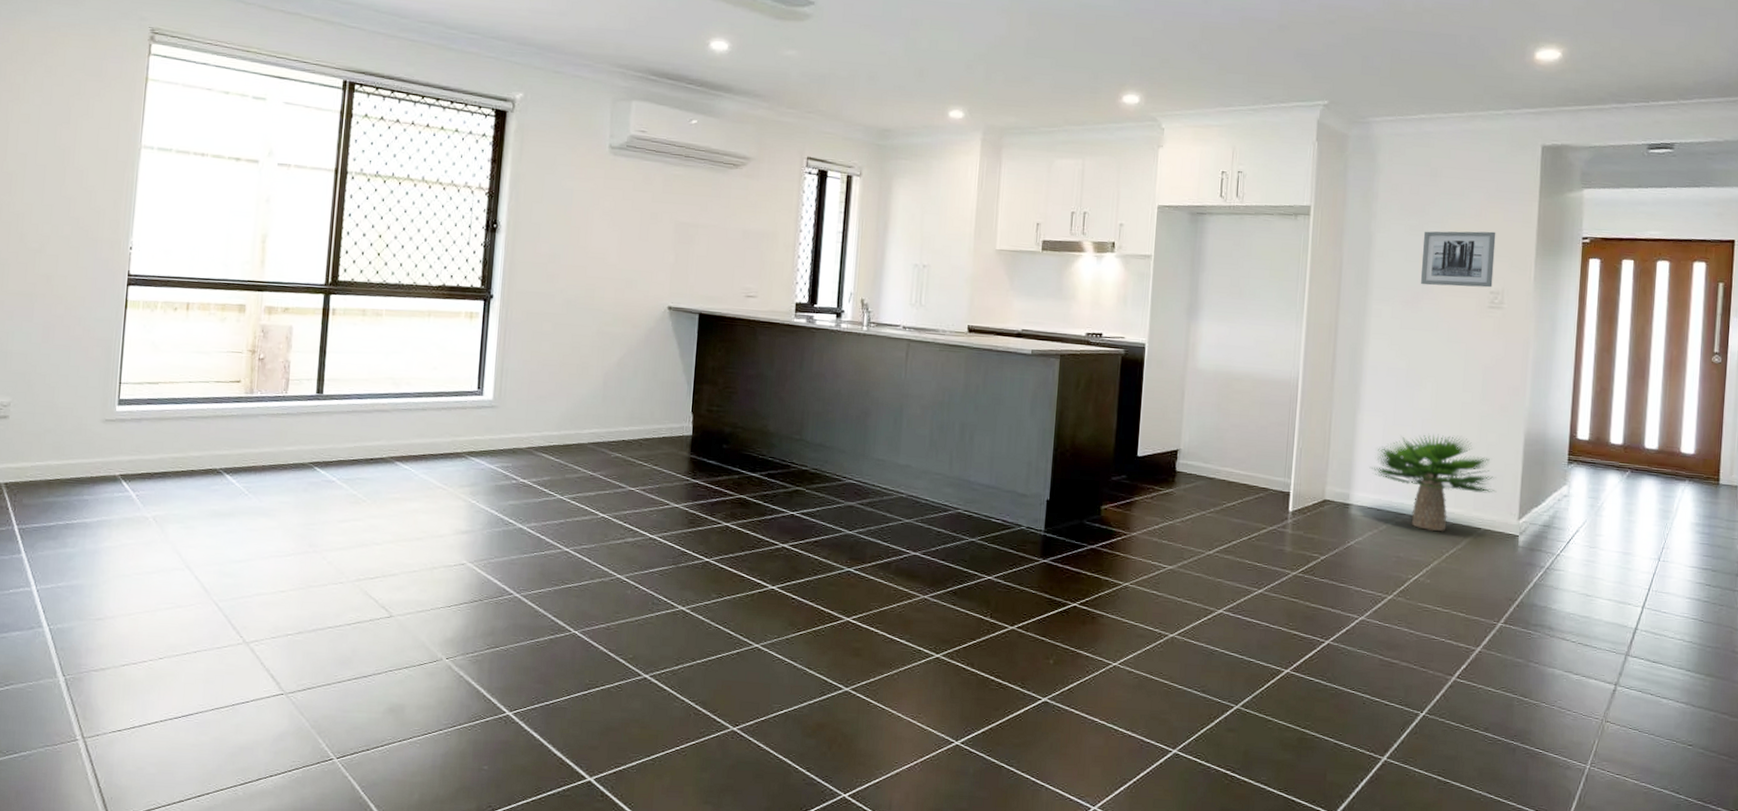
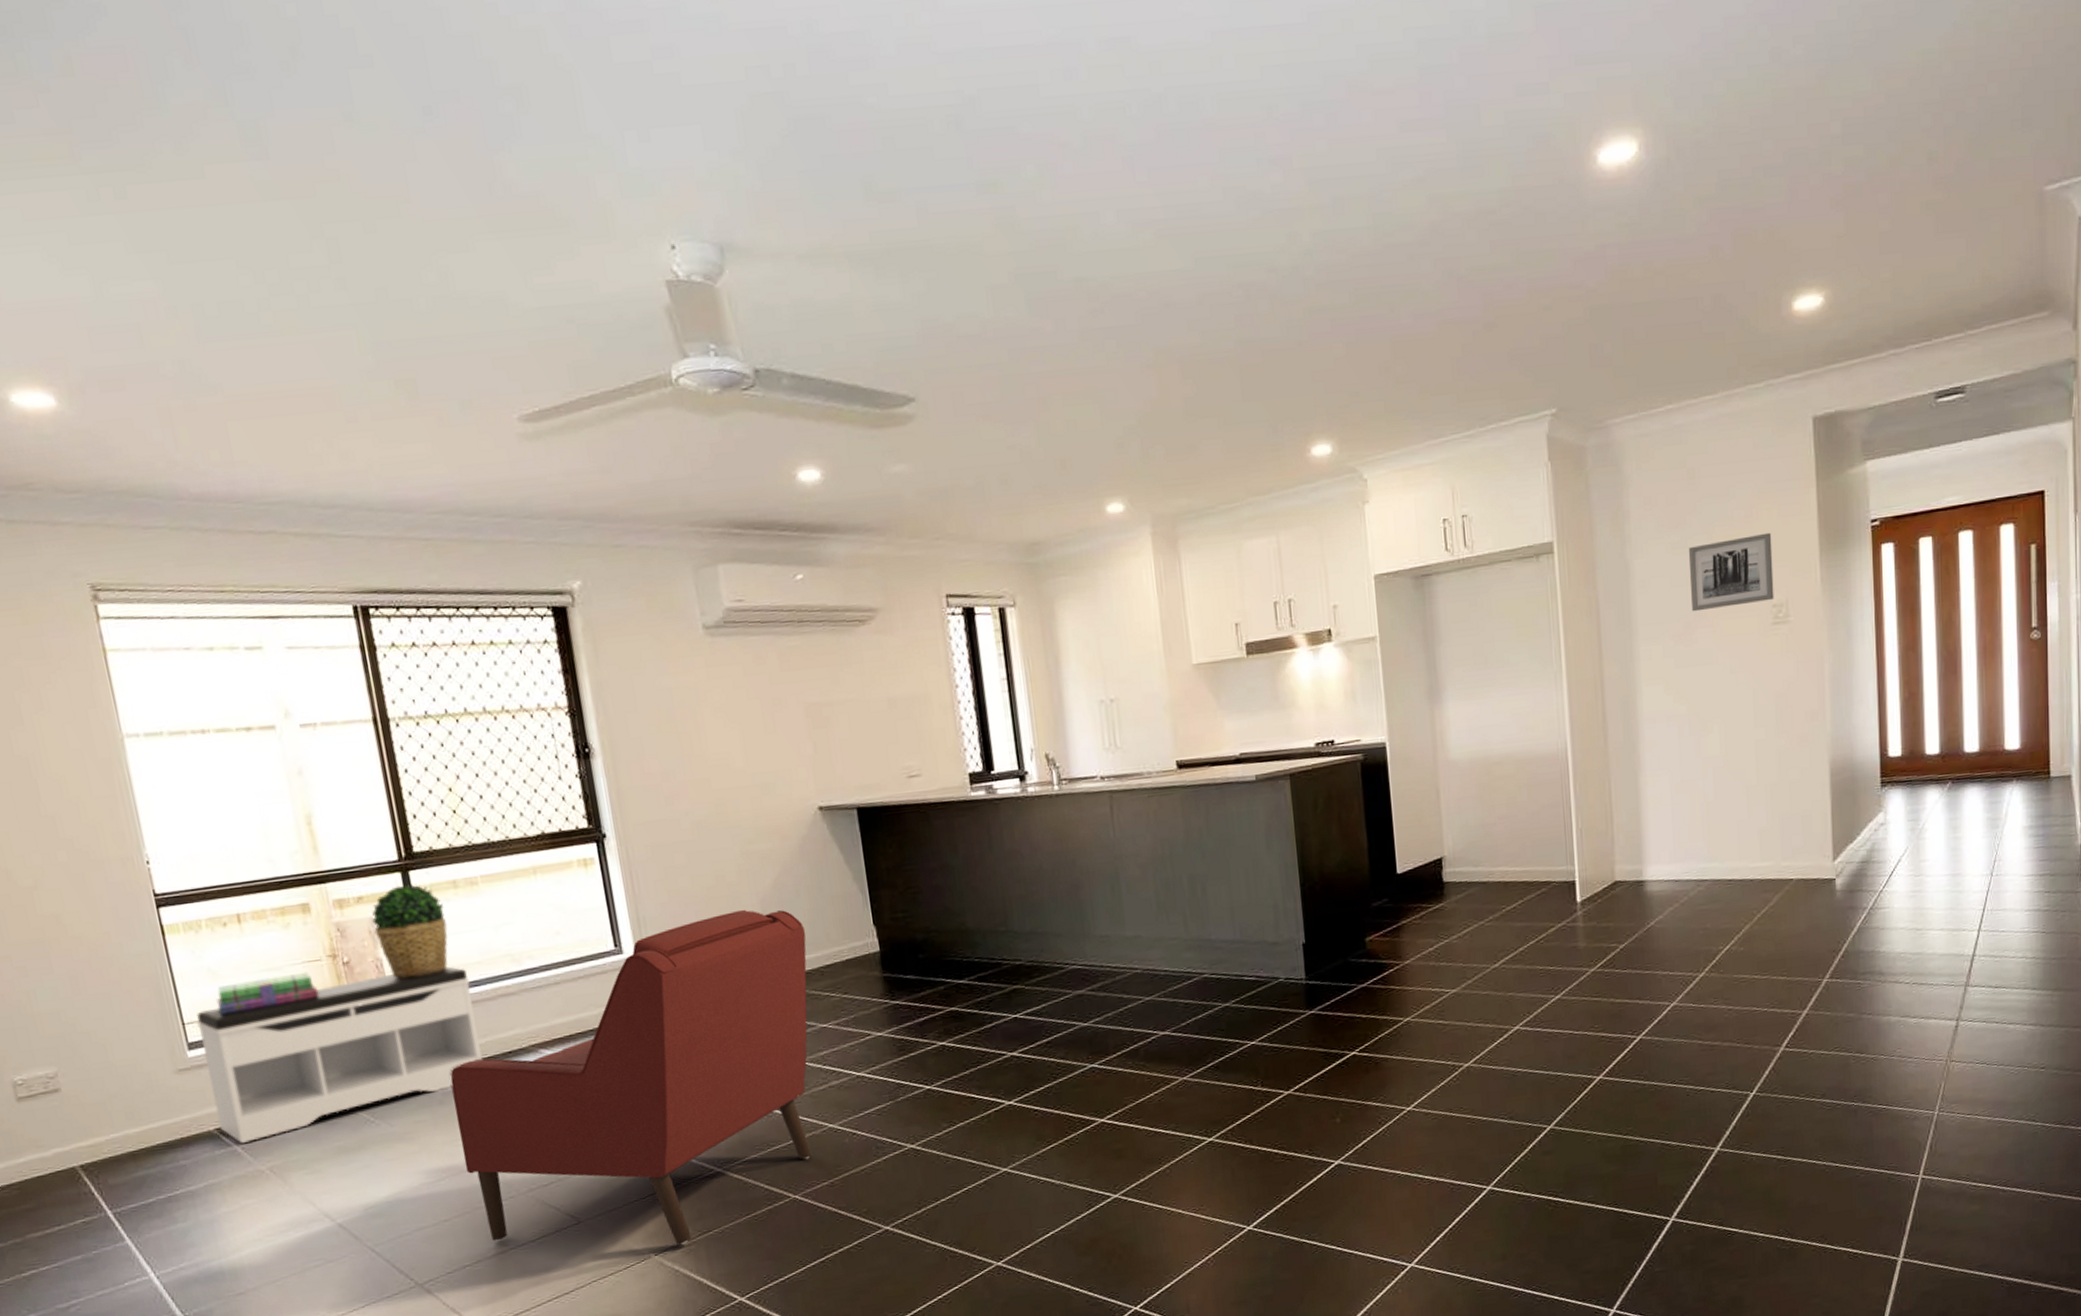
bench: none [123,375,355,492] -> present [196,966,482,1144]
stack of books: none [150,358,233,383] -> present [216,971,319,1015]
potted plant: none [290,304,350,382] -> present [372,885,449,979]
chair: none [310,378,635,655] -> present [449,910,812,1246]
potted plant: present [1369,433,1497,532] -> none [1660,779,1806,893]

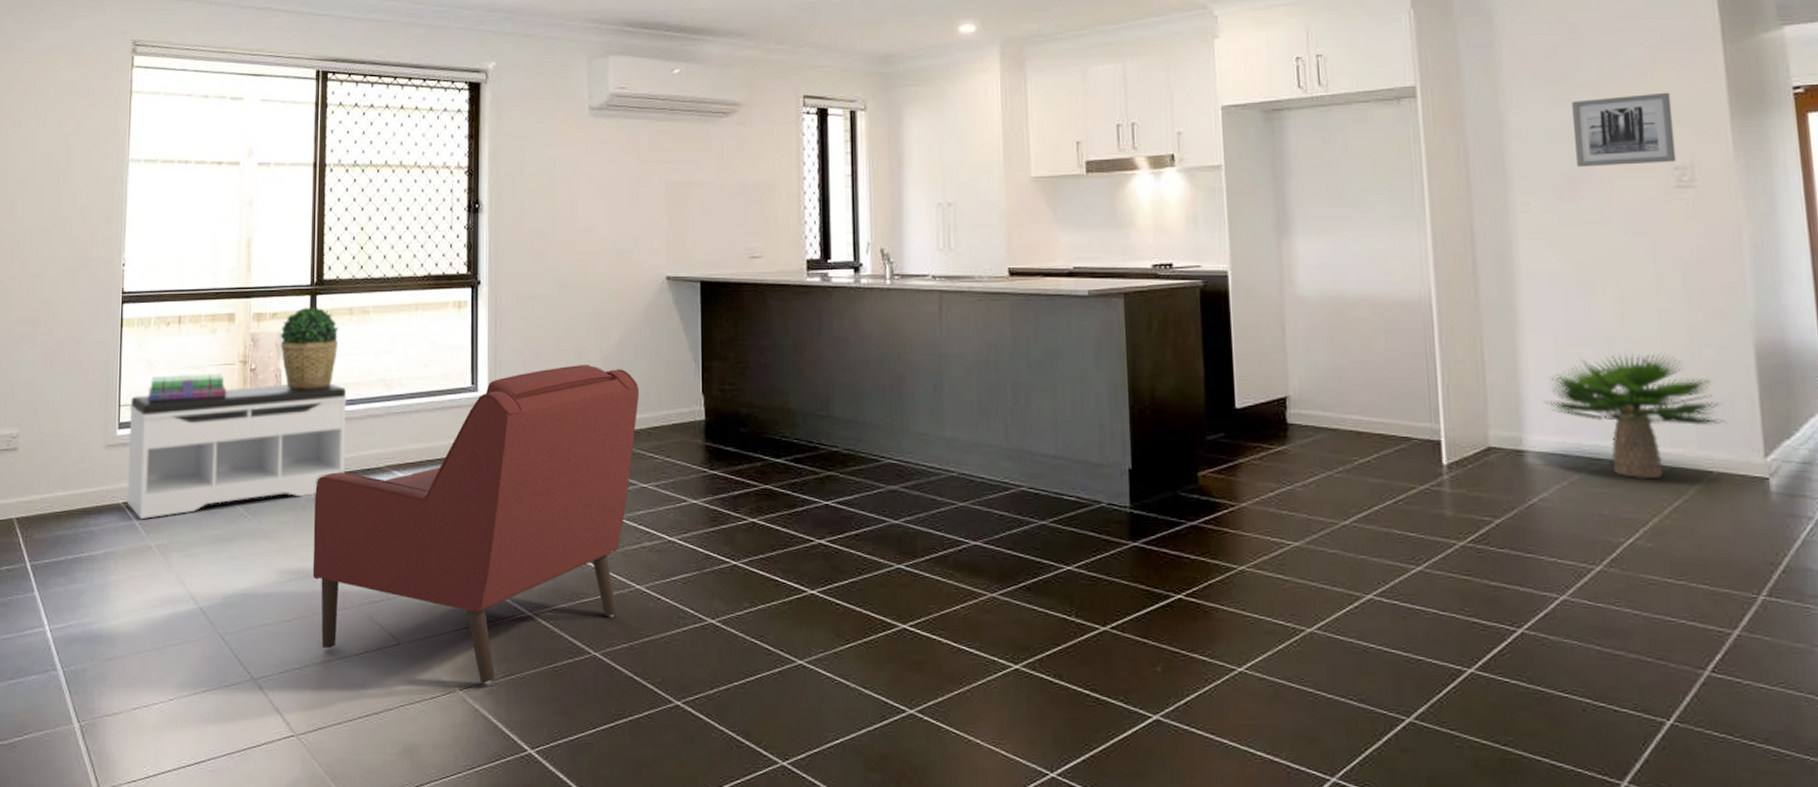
potted plant: none [1660,779,1806,893] -> present [1543,353,1728,480]

